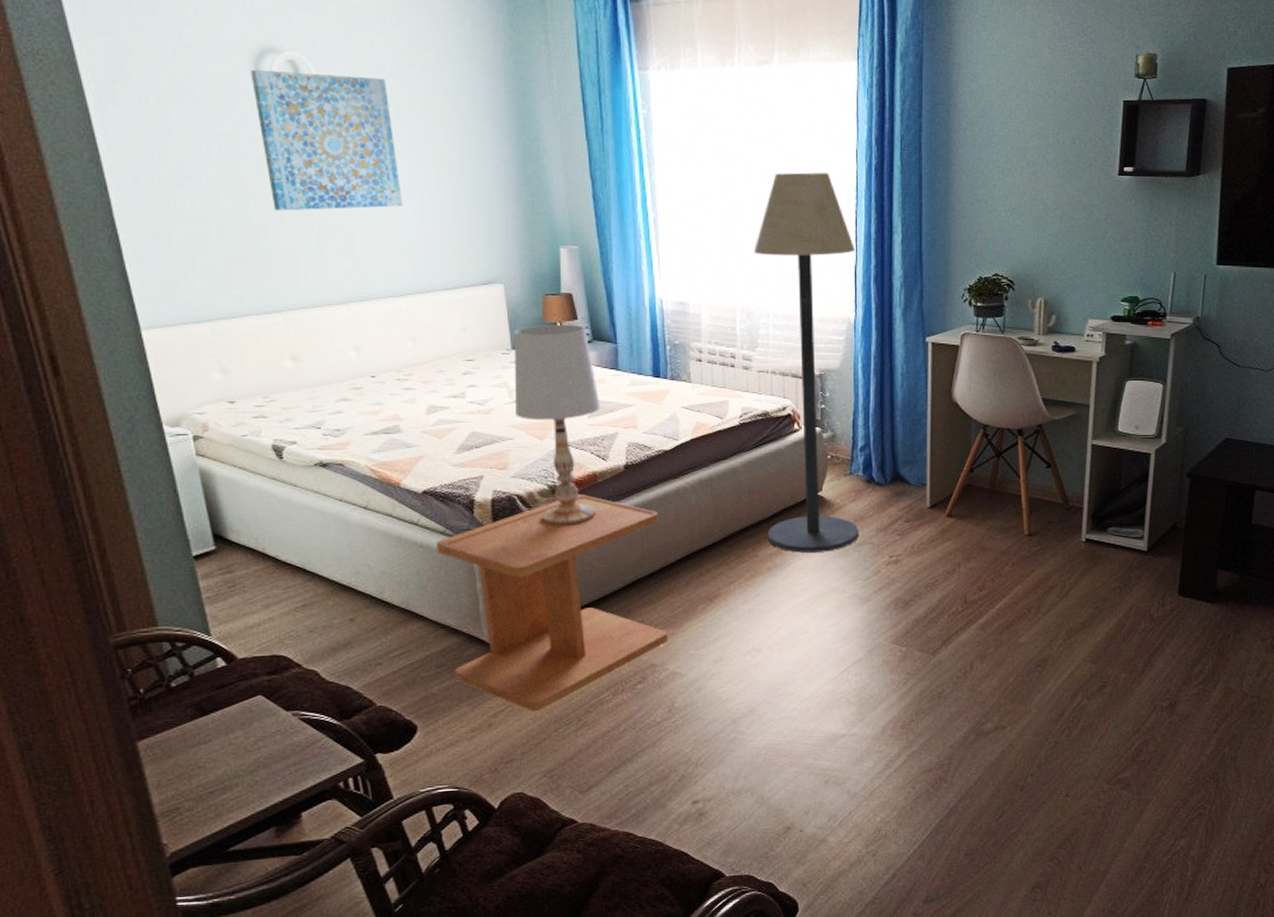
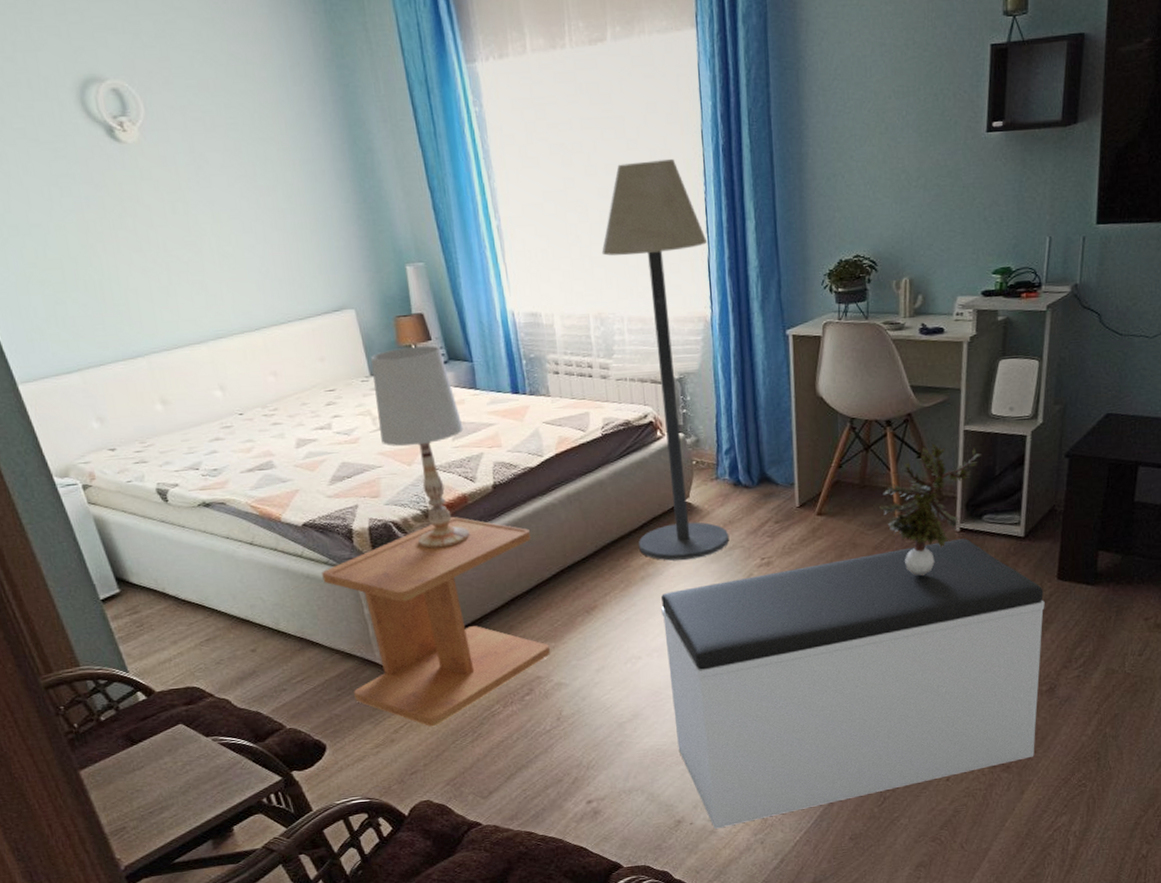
wall art: present [251,69,403,211] -> none [77,99,246,252]
bench: none [786,549,1166,838] -> present [661,538,1045,829]
potted plant: none [1007,454,1107,583] -> present [878,443,981,576]

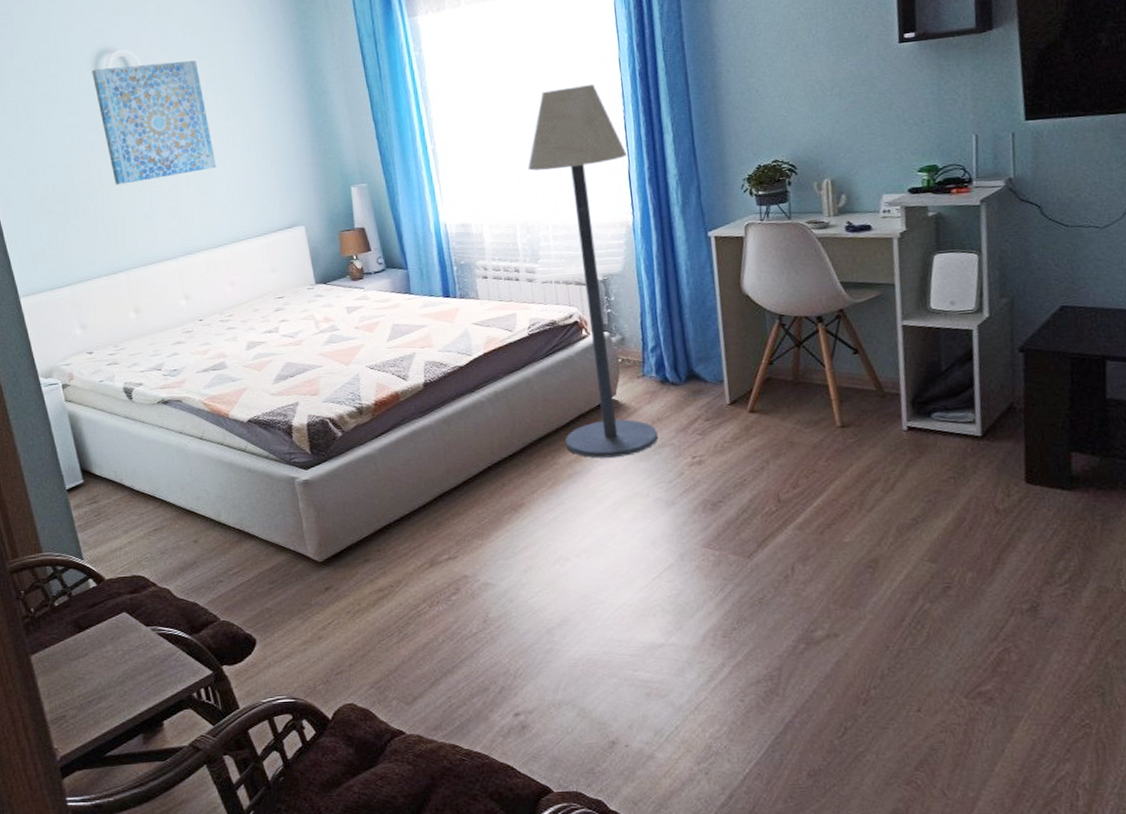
wall art: none [77,99,246,252] -> present [92,60,217,185]
side table: present [322,516,550,727] -> none [262,413,477,625]
table lamp: present [370,345,470,548] -> none [316,255,401,444]
bench: present [661,538,1045,829] -> none [589,438,1022,754]
potted plant: present [878,443,981,576] -> none [815,338,924,477]

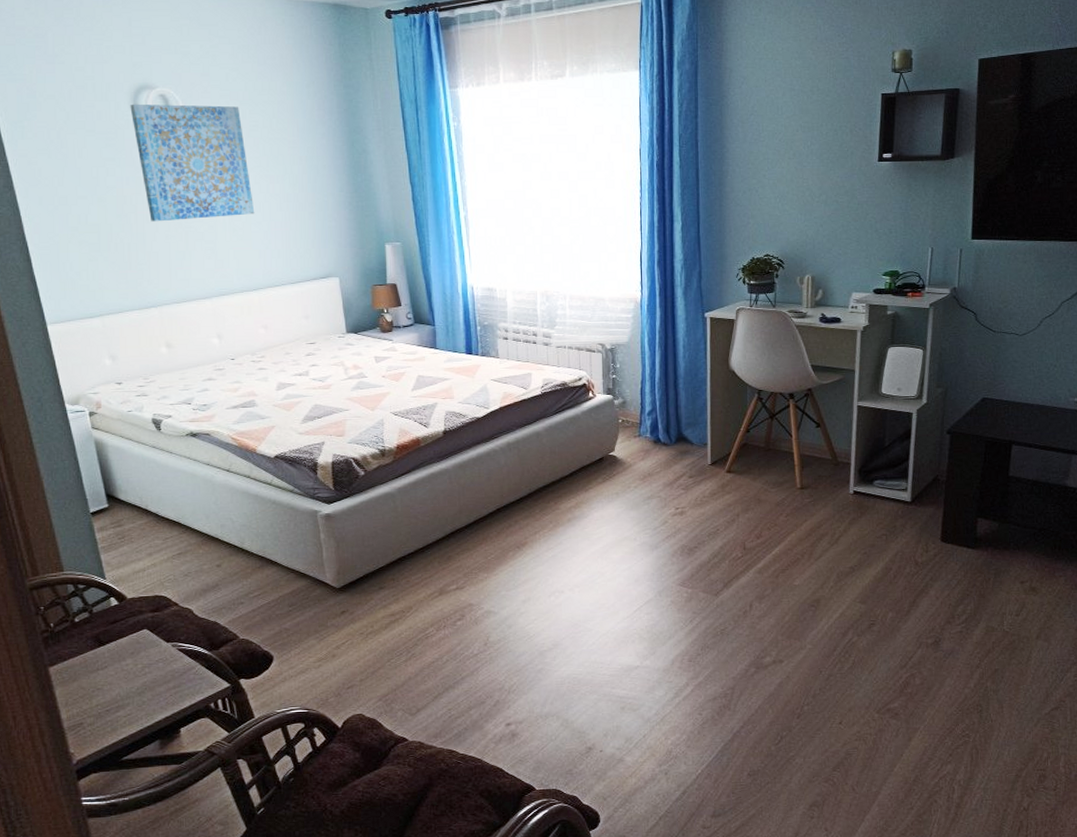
floor lamp: present [527,84,658,458] -> none [551,171,648,506]

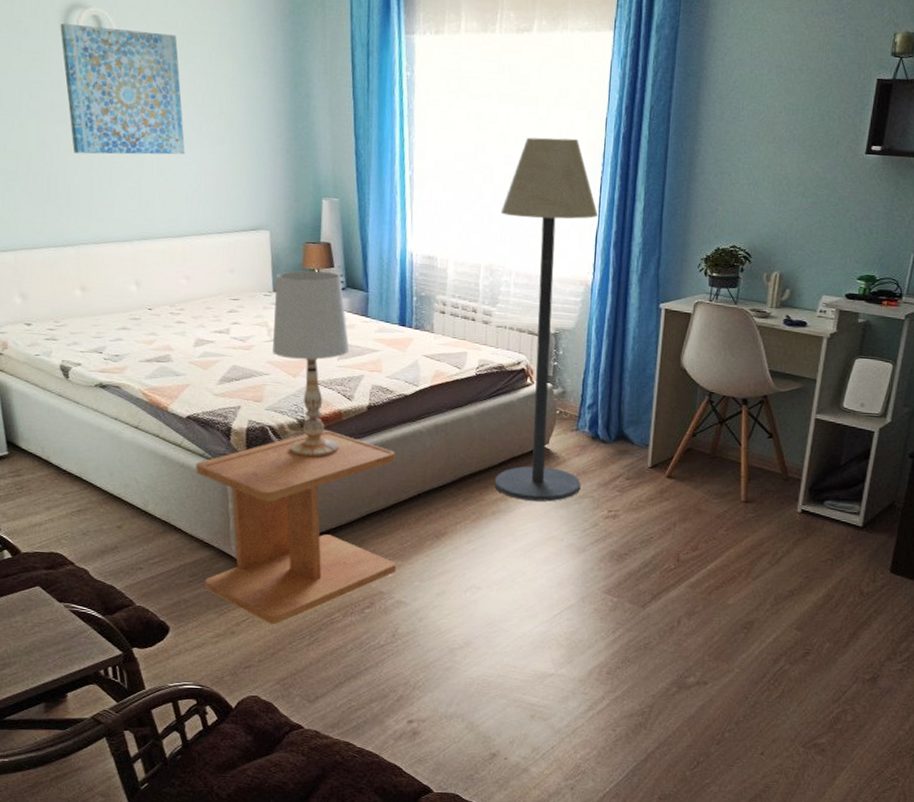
side table: none [287,456,482,645] -> present [196,429,396,625]
table lamp: none [348,310,422,483] -> present [273,270,350,457]
floor lamp: none [551,171,648,506] -> present [495,137,597,502]

